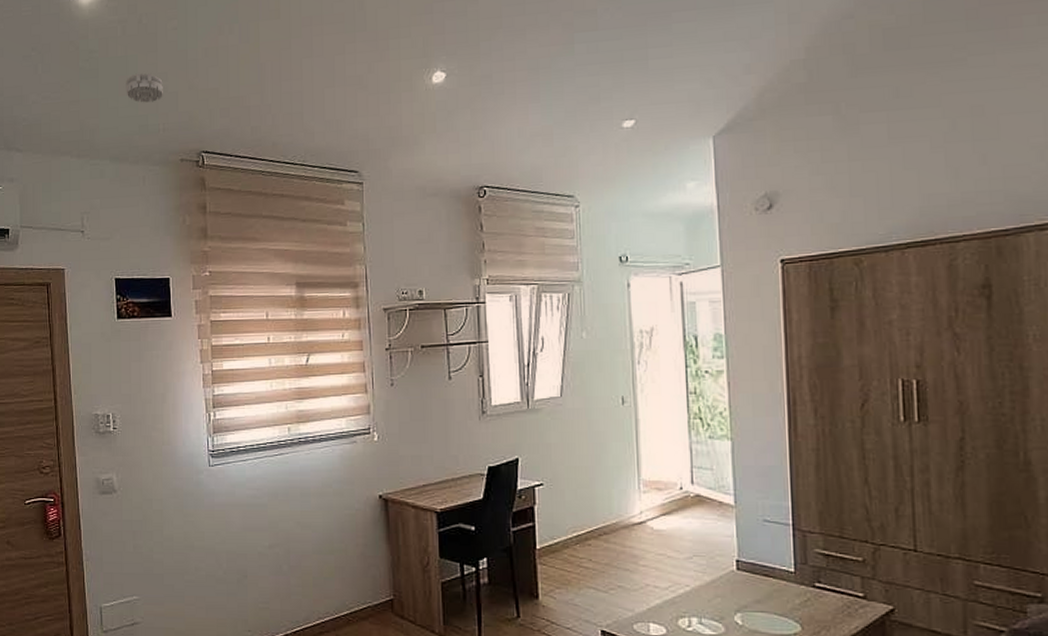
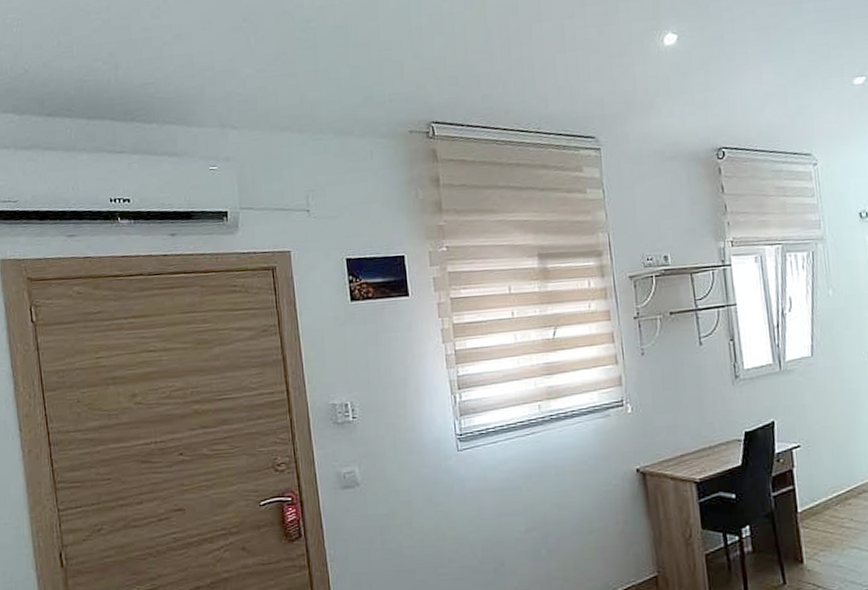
smoke detector: present [126,73,163,103] -> none [346,42,387,74]

